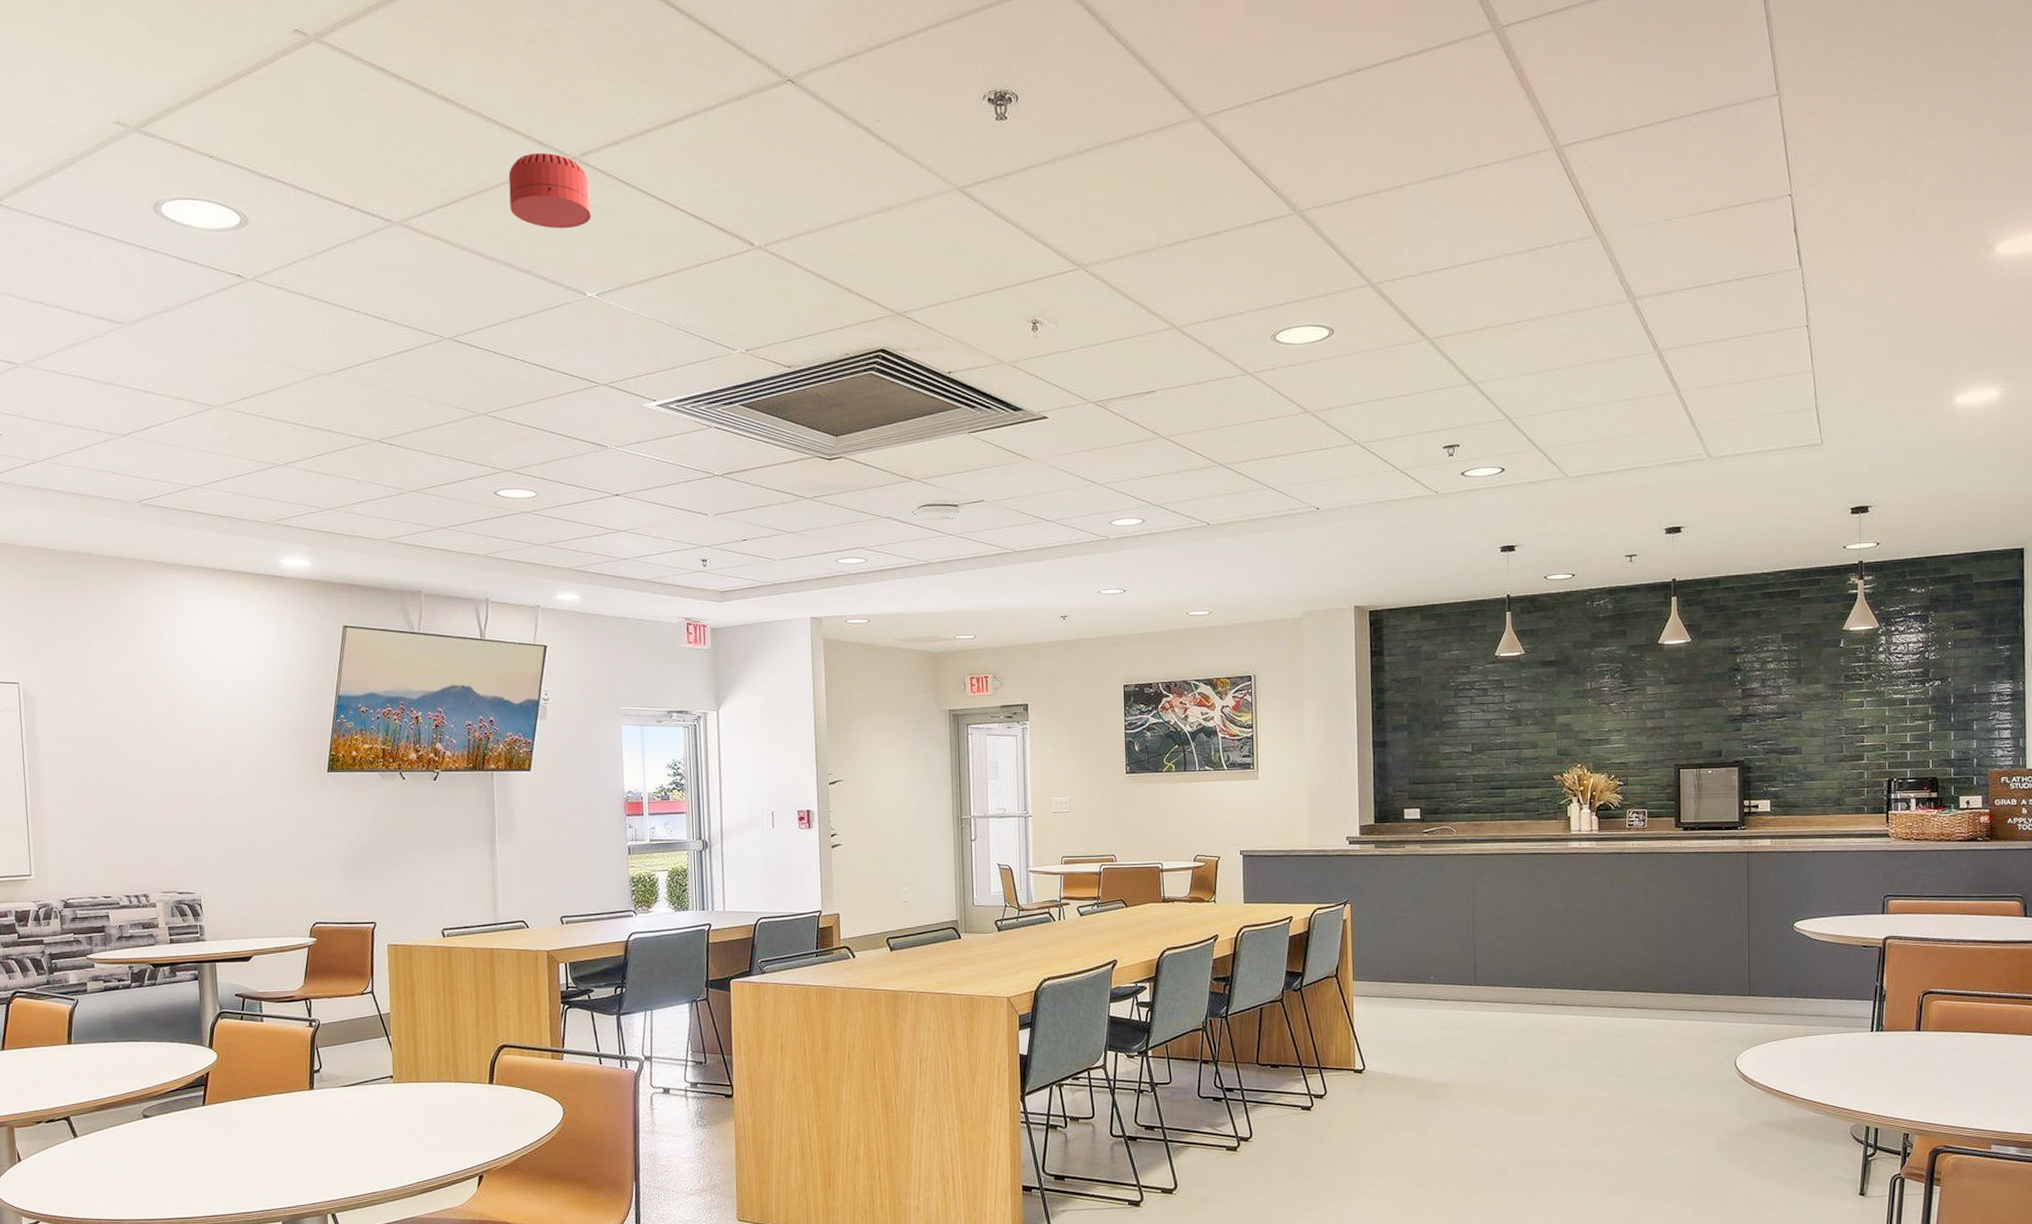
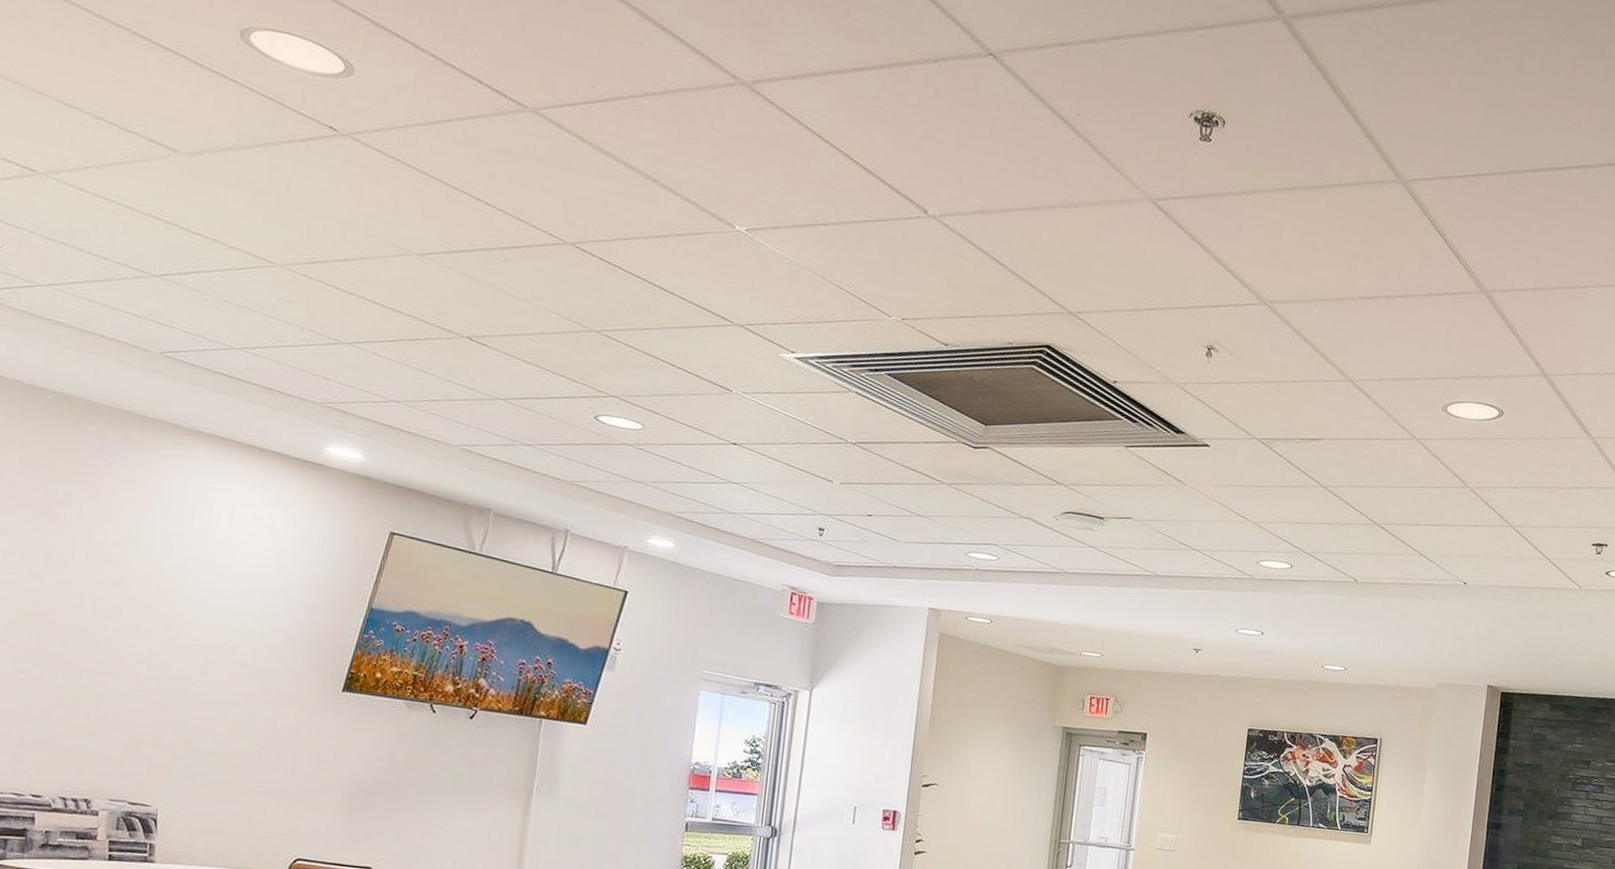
smoke detector: present [508,152,592,229] -> none [663,68,759,156]

